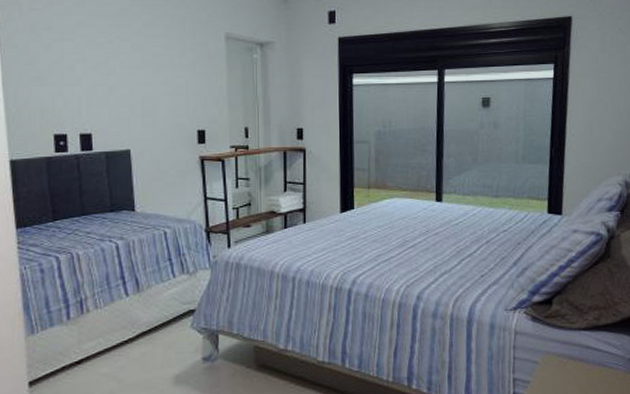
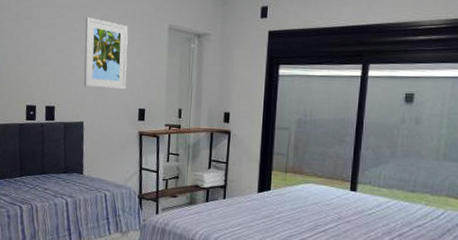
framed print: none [123,26,180,110] -> present [83,17,129,90]

